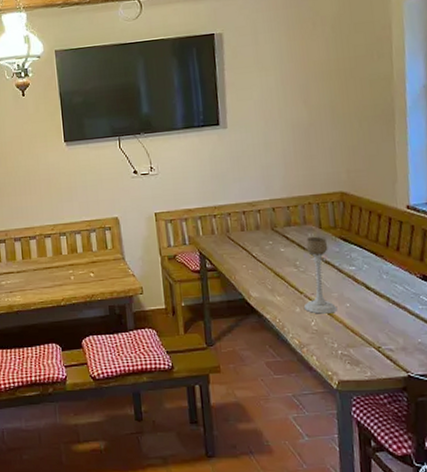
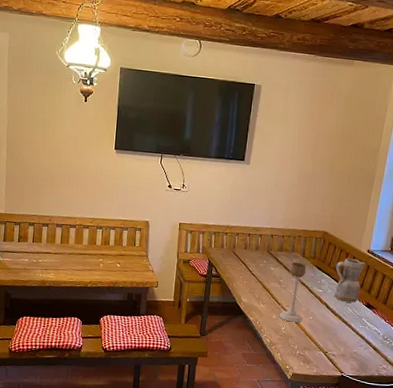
ceramic pitcher: none [367,220,409,278] -> present [334,258,365,303]

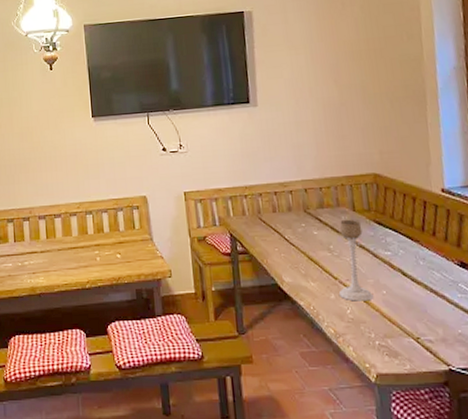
ceramic pitcher: present [334,258,365,303] -> none [401,203,446,264]

